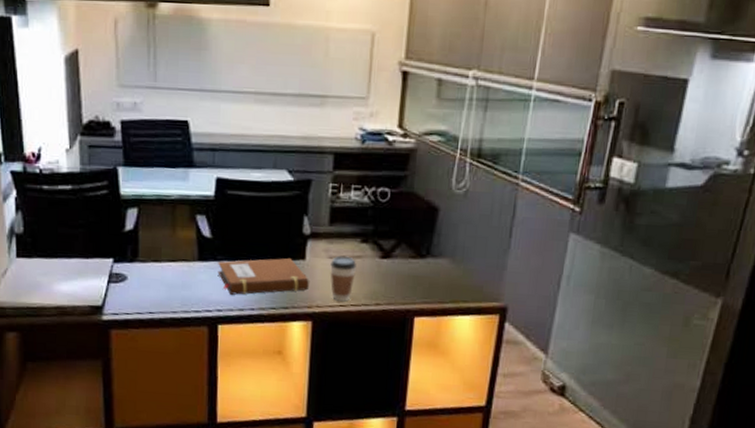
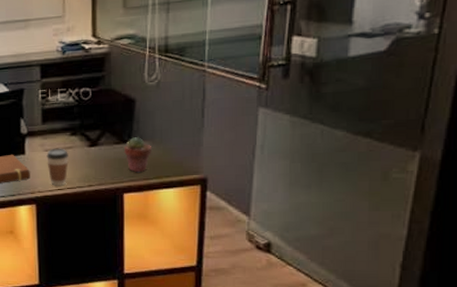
potted succulent: none [420,252,451,294] -> present [124,137,151,173]

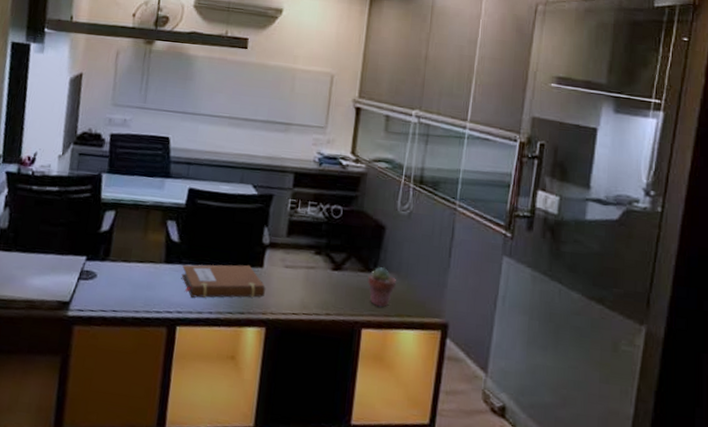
coffee cup: present [46,148,69,186] -> none [285,265,310,310]

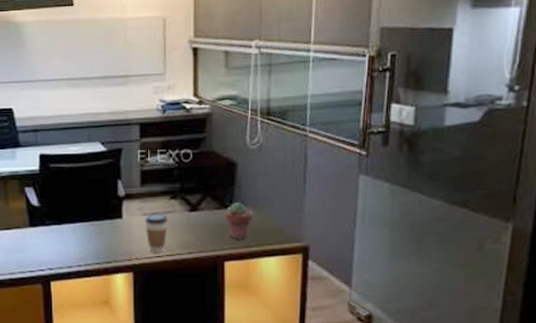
notebook: present [181,264,266,298] -> none [47,218,127,254]
coffee cup: none [285,265,310,310] -> present [145,212,168,253]

